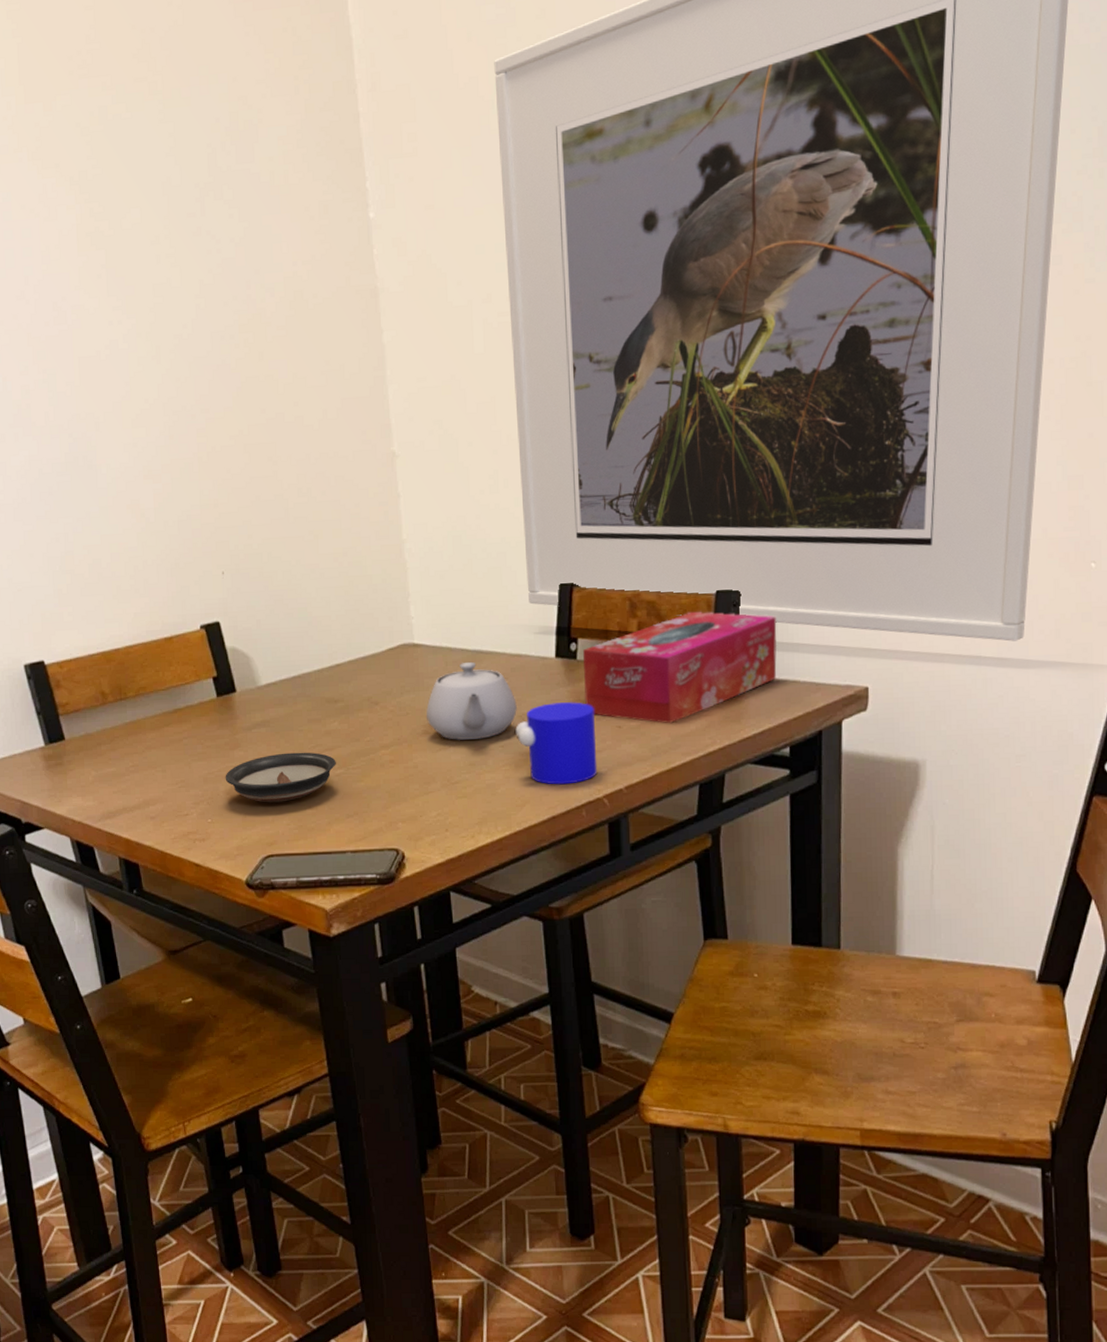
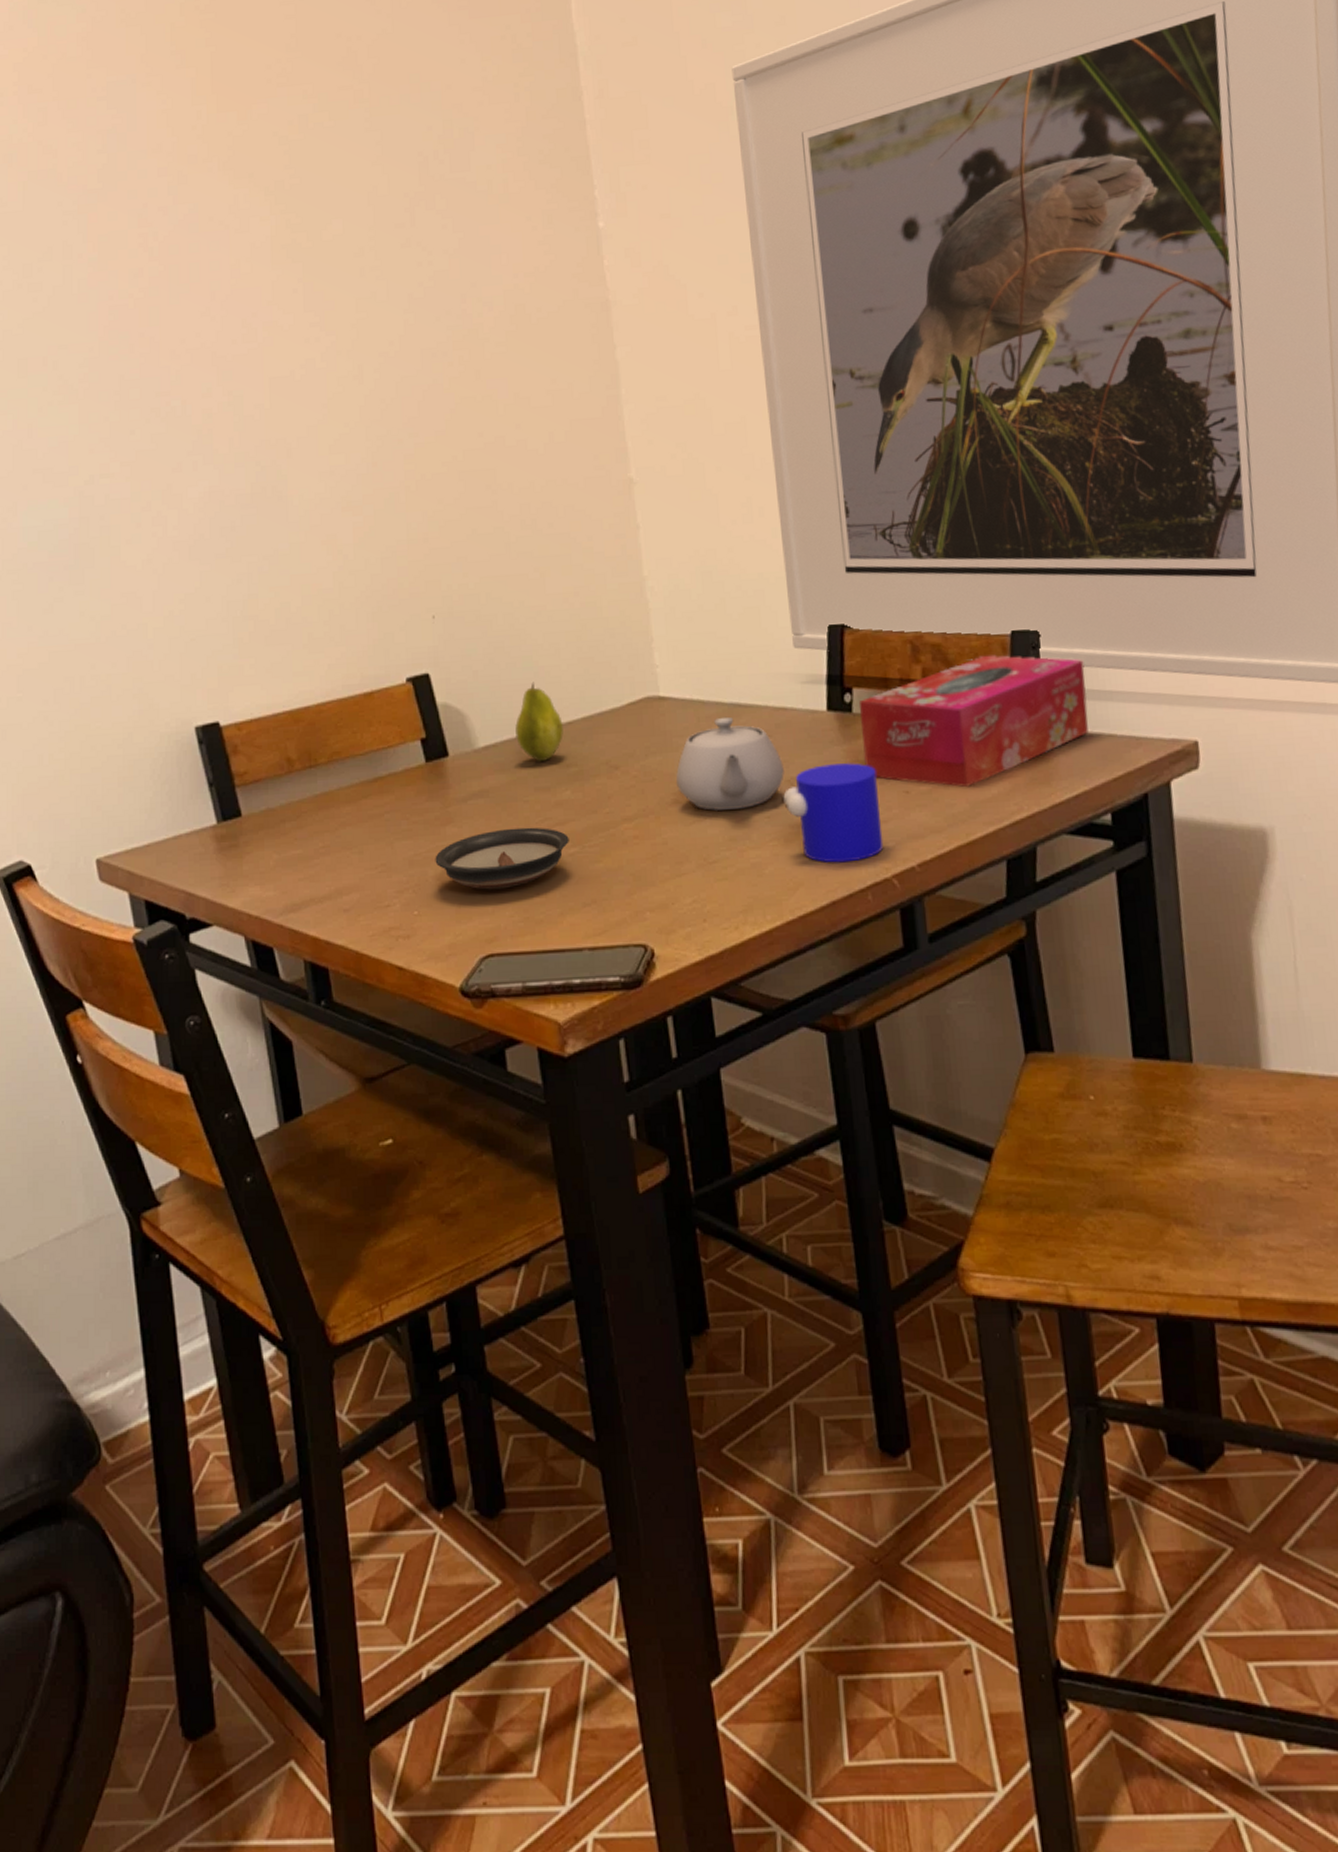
fruit: none [292,630,332,698] -> present [515,681,564,762]

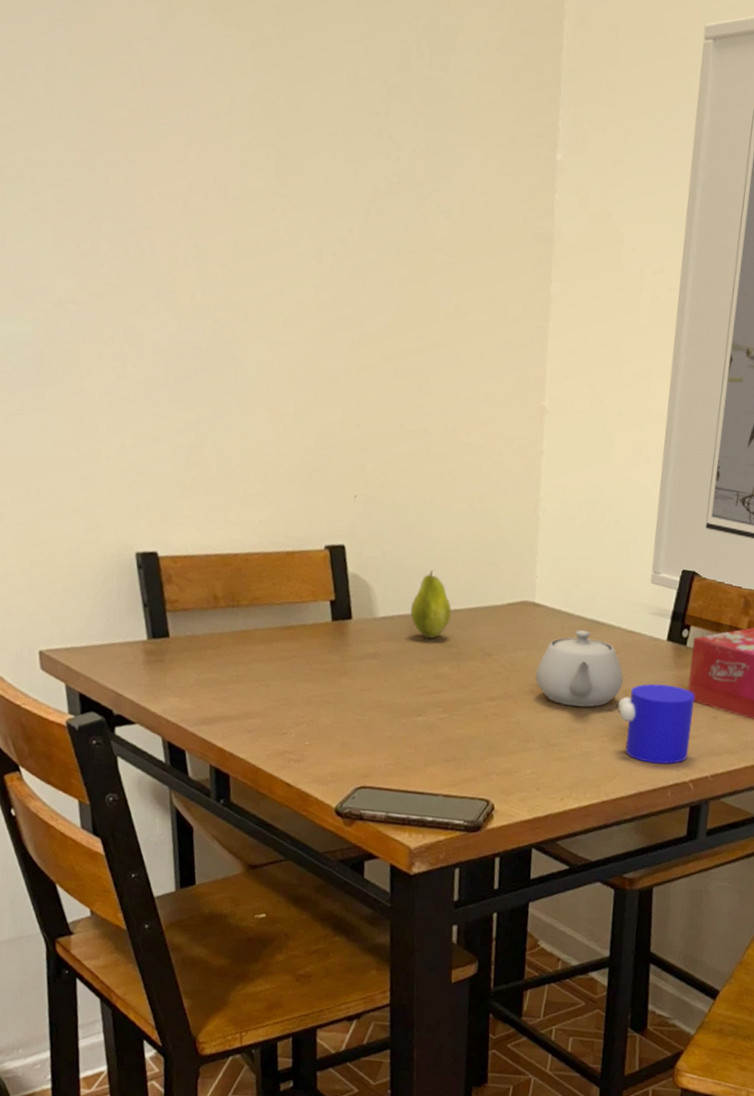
saucer: present [435,827,569,890] -> none [328,688,441,737]

